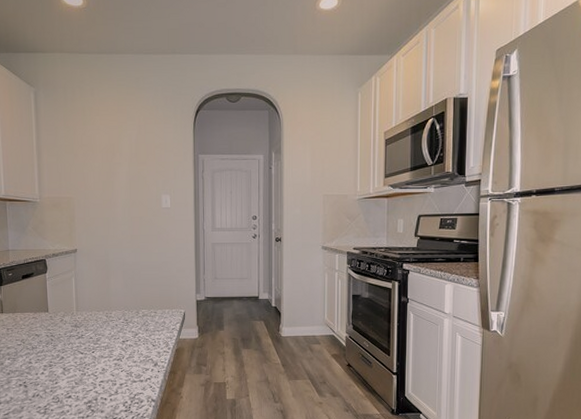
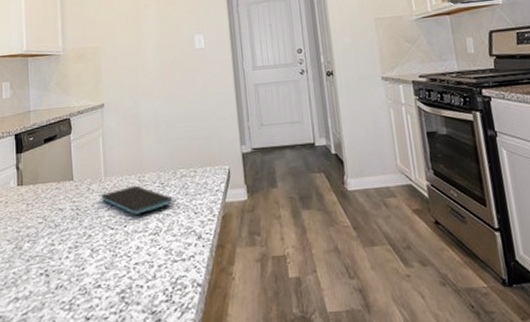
smartphone: none [73,320,135,343] -> present [101,185,173,215]

